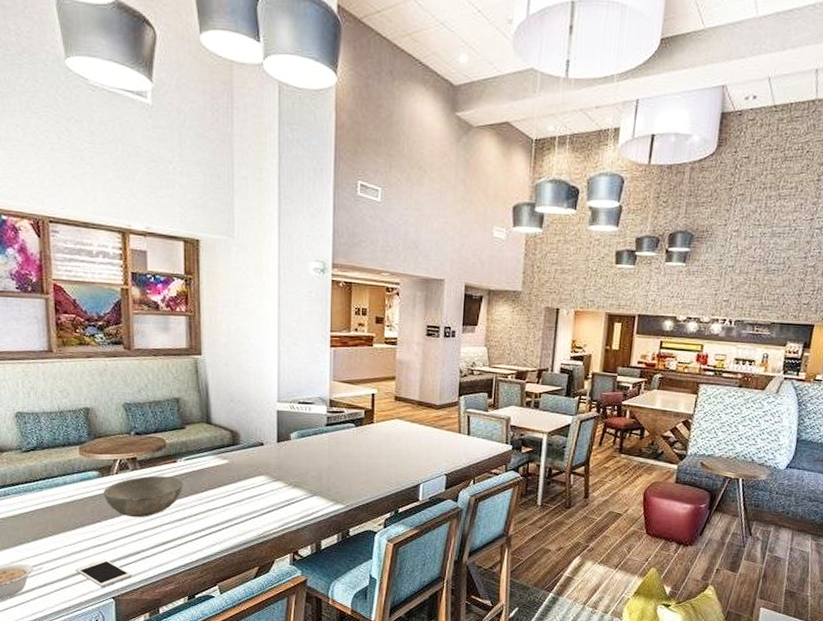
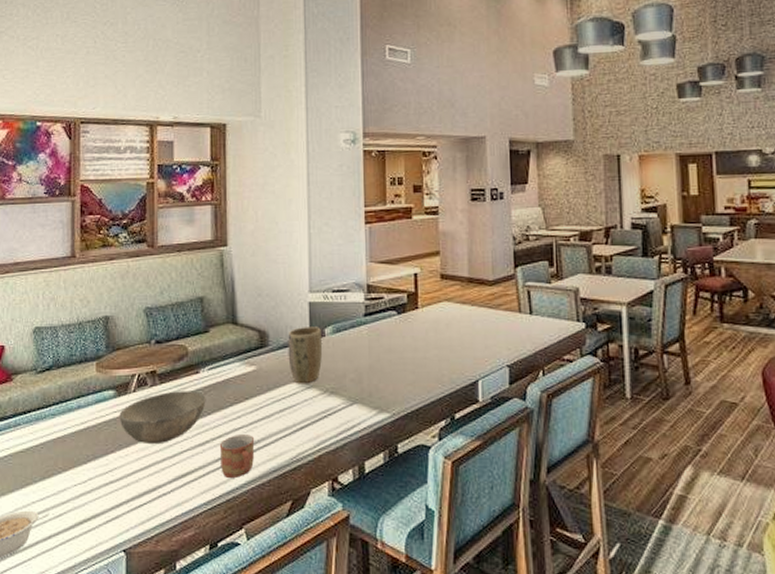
cell phone: present [75,559,132,587] -> none [84,500,146,537]
mug: none [195,514,227,547] -> present [219,435,255,478]
plant pot: none [257,430,289,478] -> present [288,327,323,384]

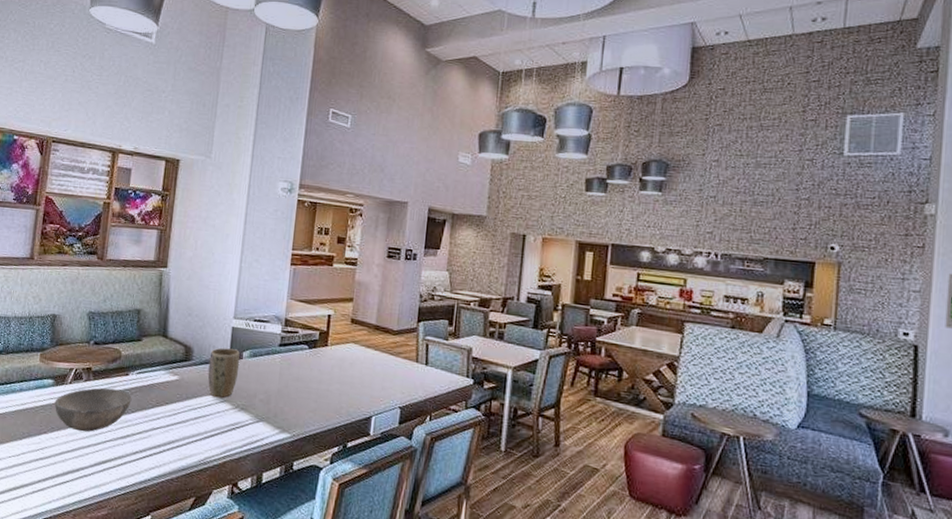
mug: present [219,435,255,478] -> none [137,433,170,471]

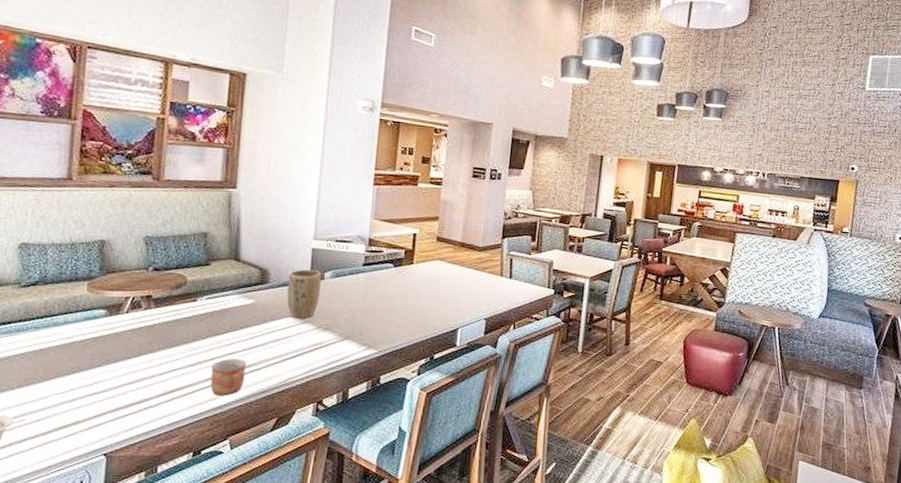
bowl: present [54,388,132,432] -> none [109,315,202,362]
mug: none [137,433,170,471] -> present [210,358,247,396]

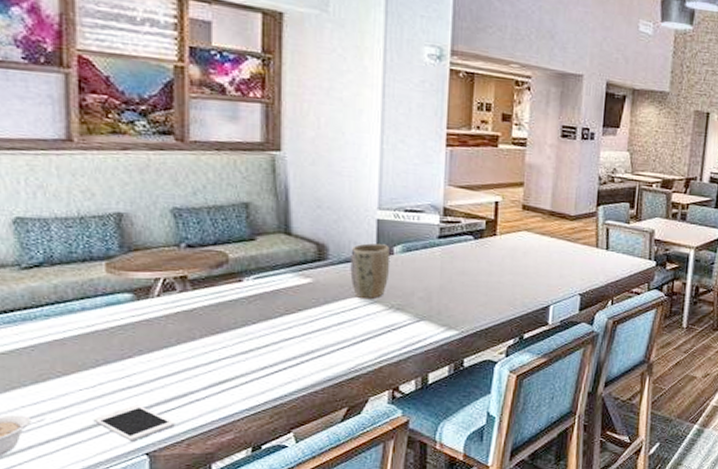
cell phone: none [64,409,131,442] -> present [93,405,175,441]
mug: present [210,358,247,396] -> none [265,344,308,385]

